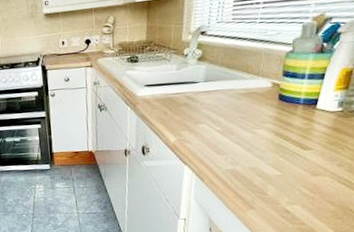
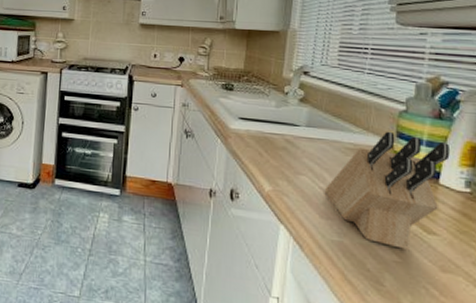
knife block: none [221,72,328,166] -> present [326,131,450,250]

